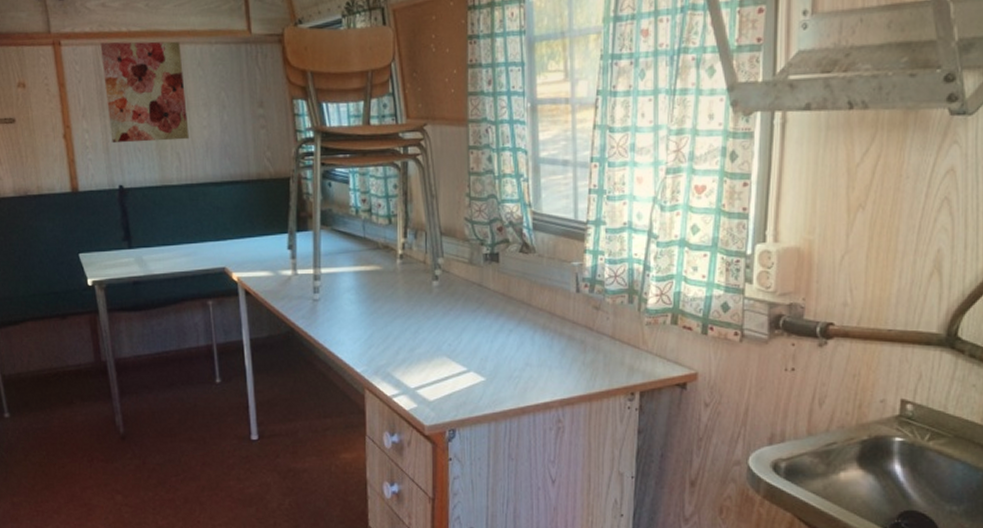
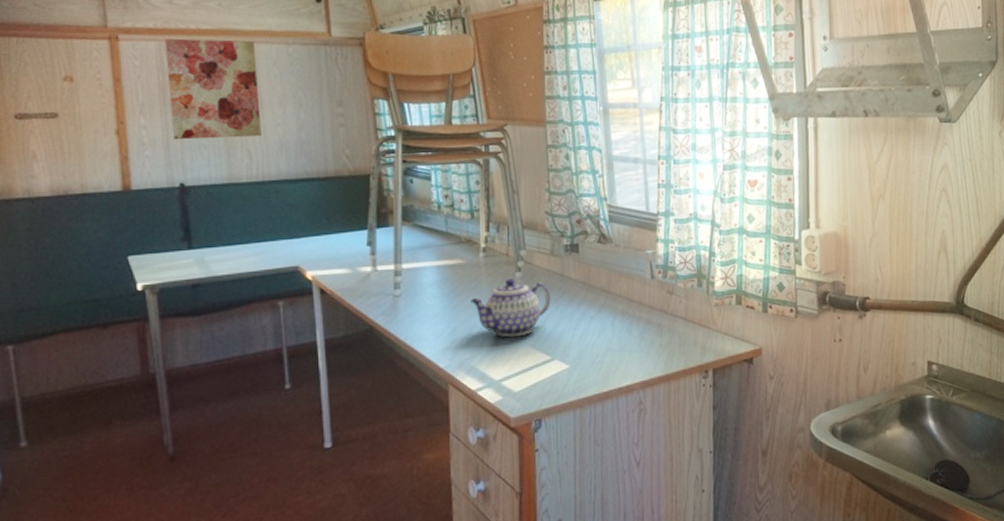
teapot: none [387,287,468,346] -> present [470,279,551,337]

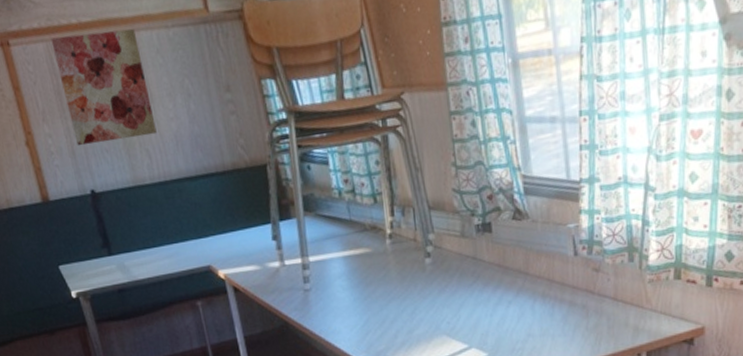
teapot: present [470,279,551,337] -> none [381,265,465,327]

